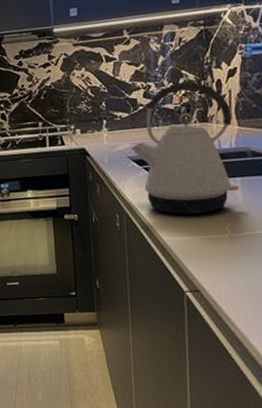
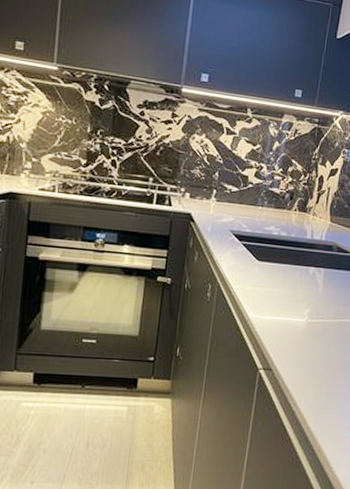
kettle: present [131,82,239,215] -> none [234,170,328,297]

